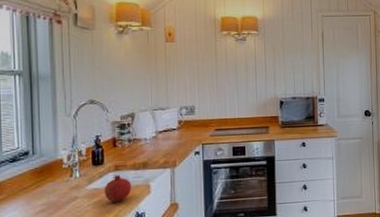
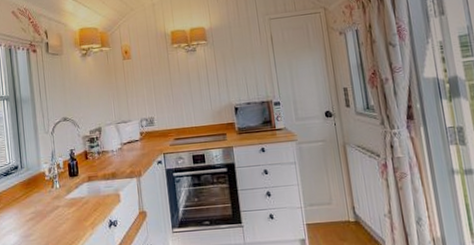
fruit: present [104,174,132,202] -> none [80,184,104,210]

